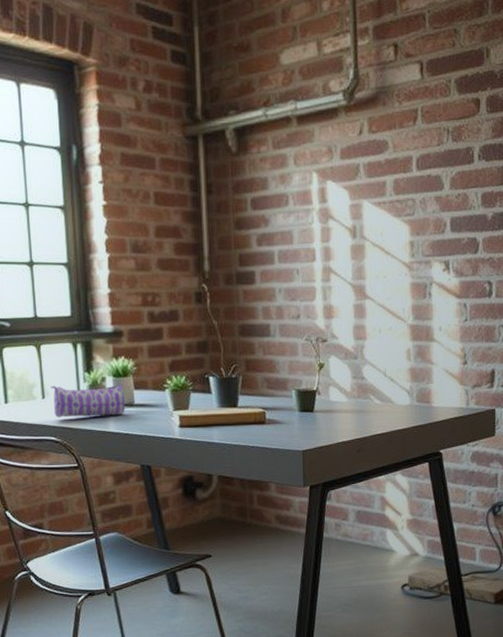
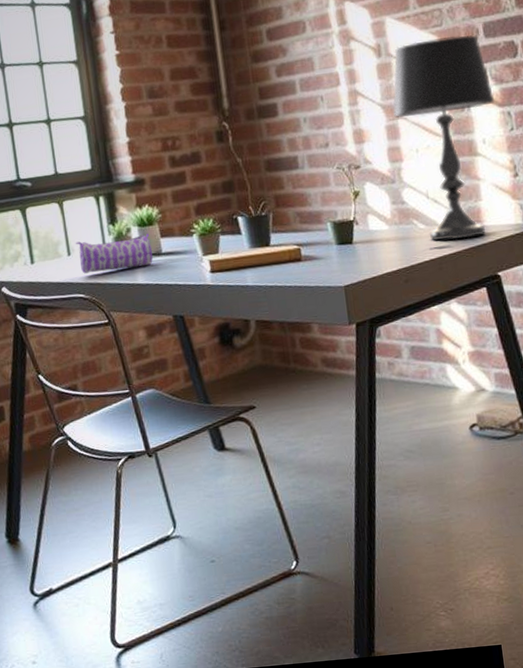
table lamp: none [361,227,454,417] -> present [392,35,495,241]

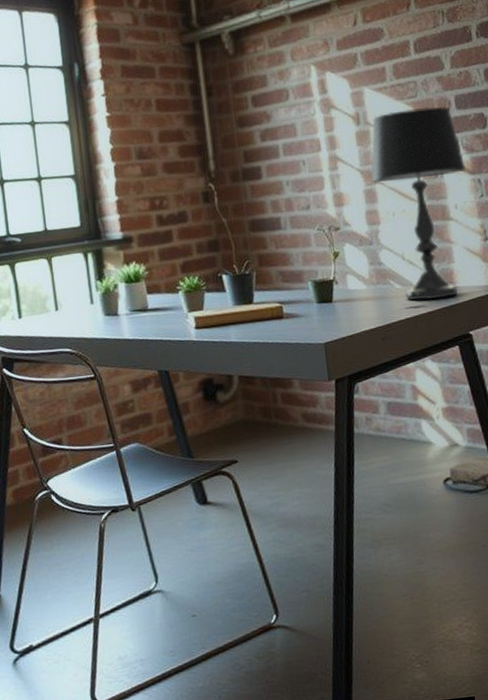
pencil case: present [76,233,153,274] -> none [64,289,139,329]

